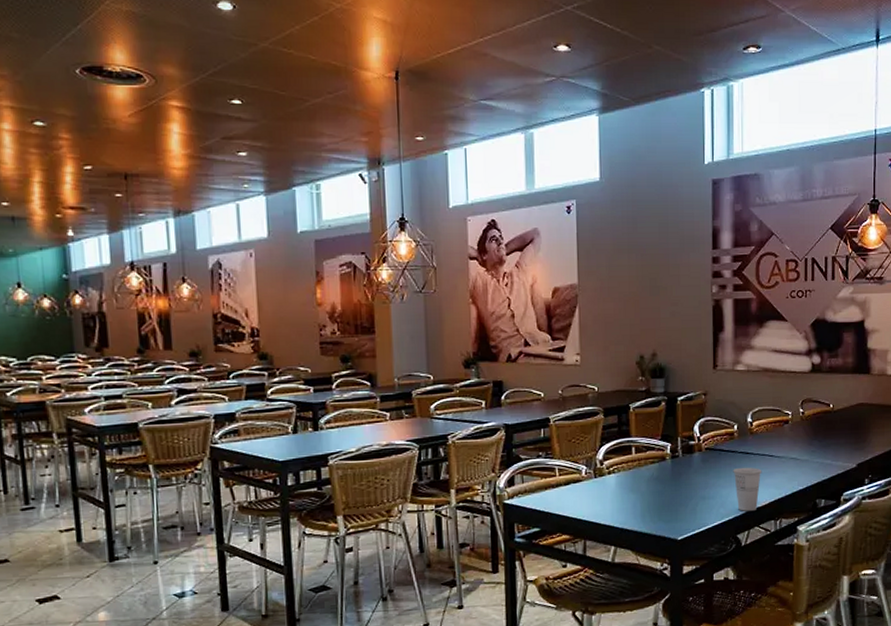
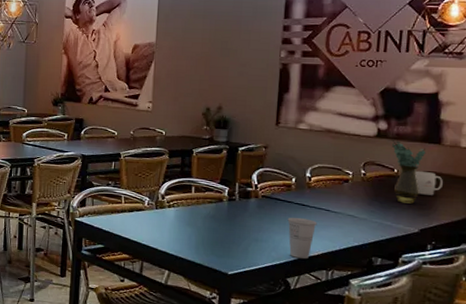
vase: none [825,373,857,439] -> present [391,139,426,204]
mug: none [849,403,874,428] -> present [415,170,443,195]

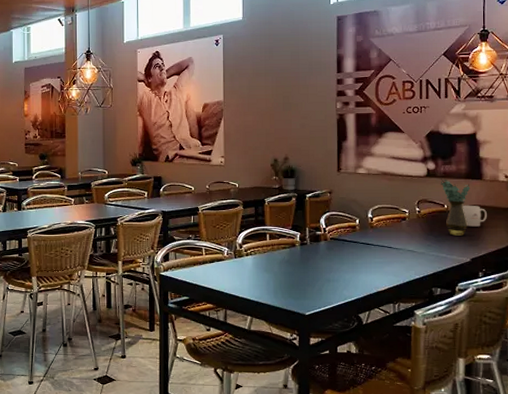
cup: present [287,217,317,259] -> none [355,256,382,294]

